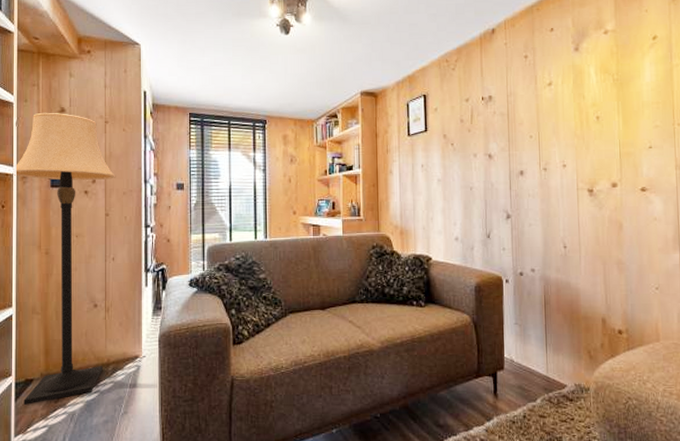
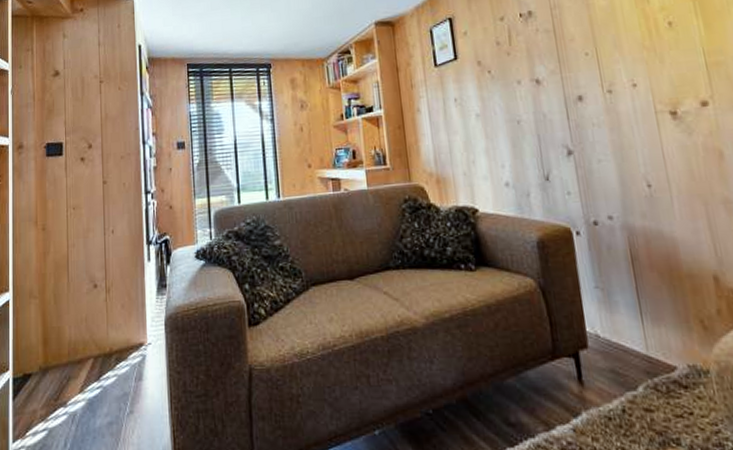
lamp: present [14,112,116,405] -> none [10,76,113,404]

